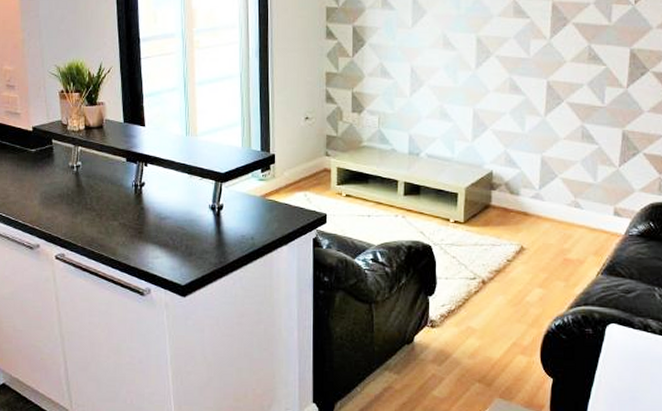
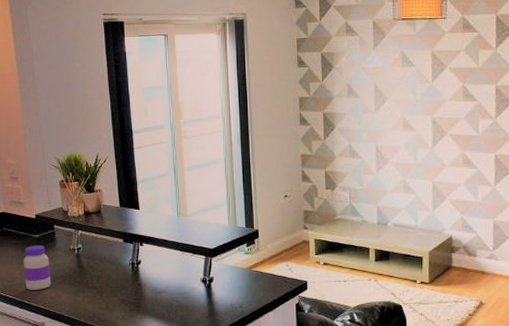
jar: none [18,160,48,209] -> present [23,245,51,290]

